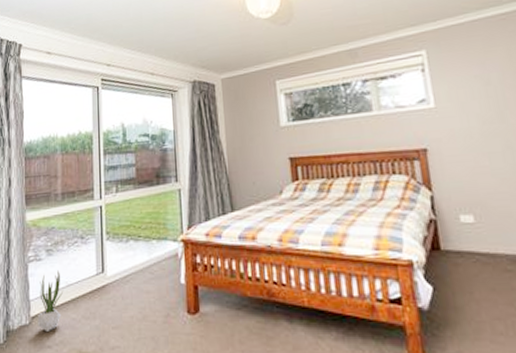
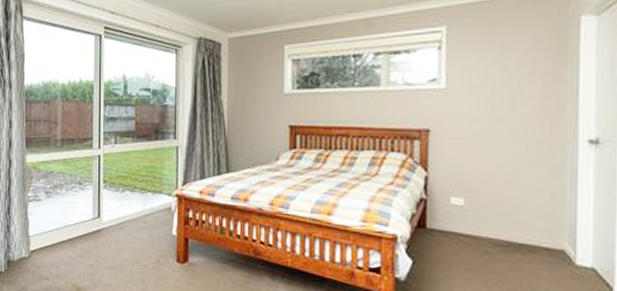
potted plant: present [37,269,64,331] -> none [36,211,62,265]

